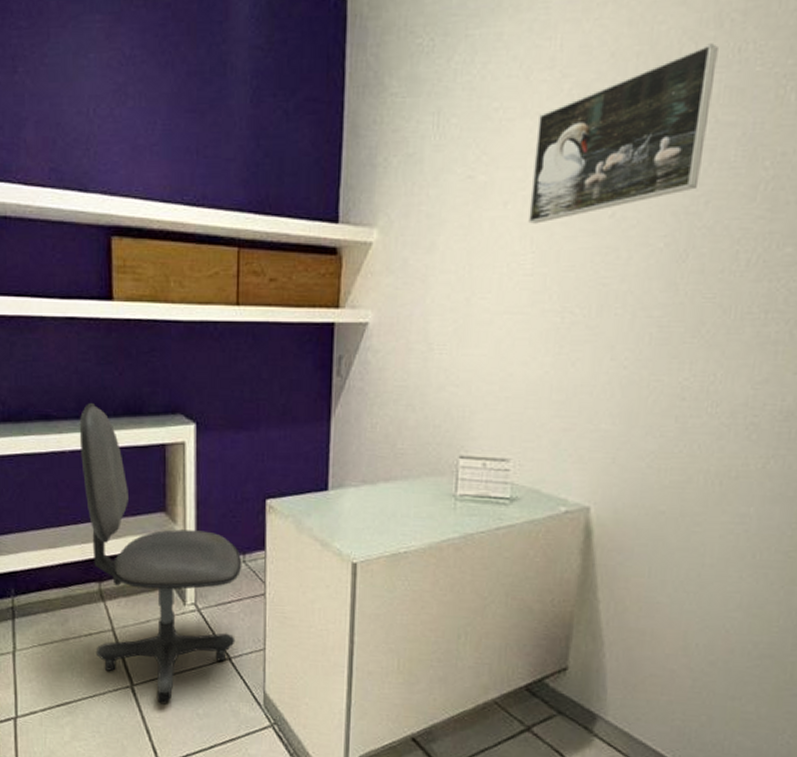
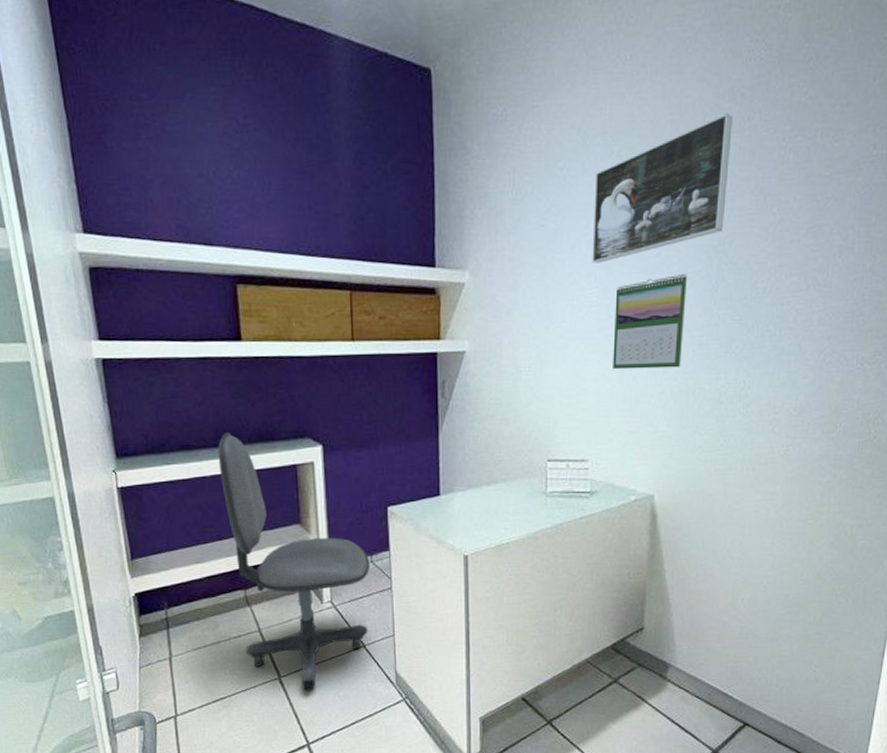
calendar: none [547,239,649,354] -> present [613,273,688,370]

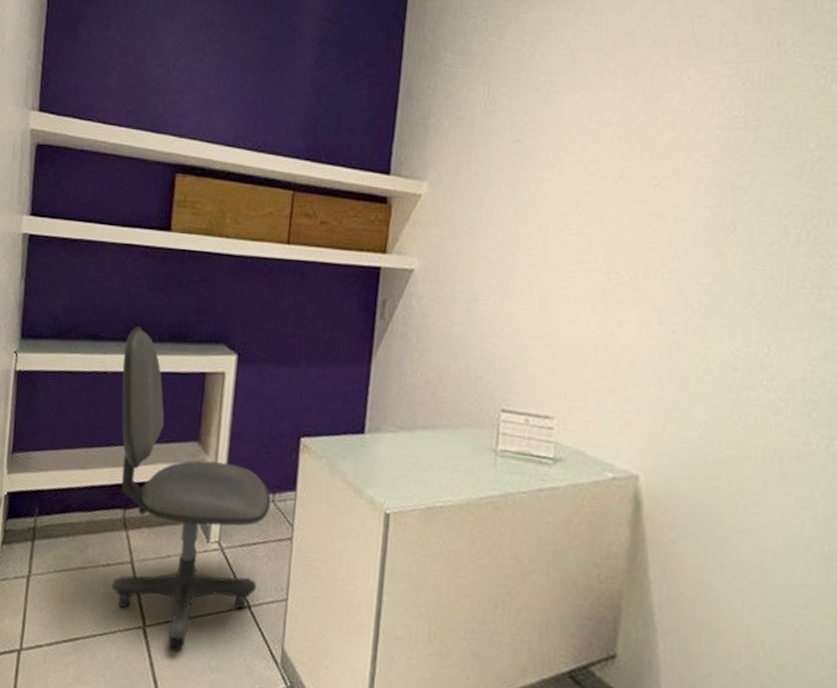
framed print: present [592,113,733,264] -> none [574,36,758,188]
calendar: present [613,273,688,370] -> none [592,208,695,319]

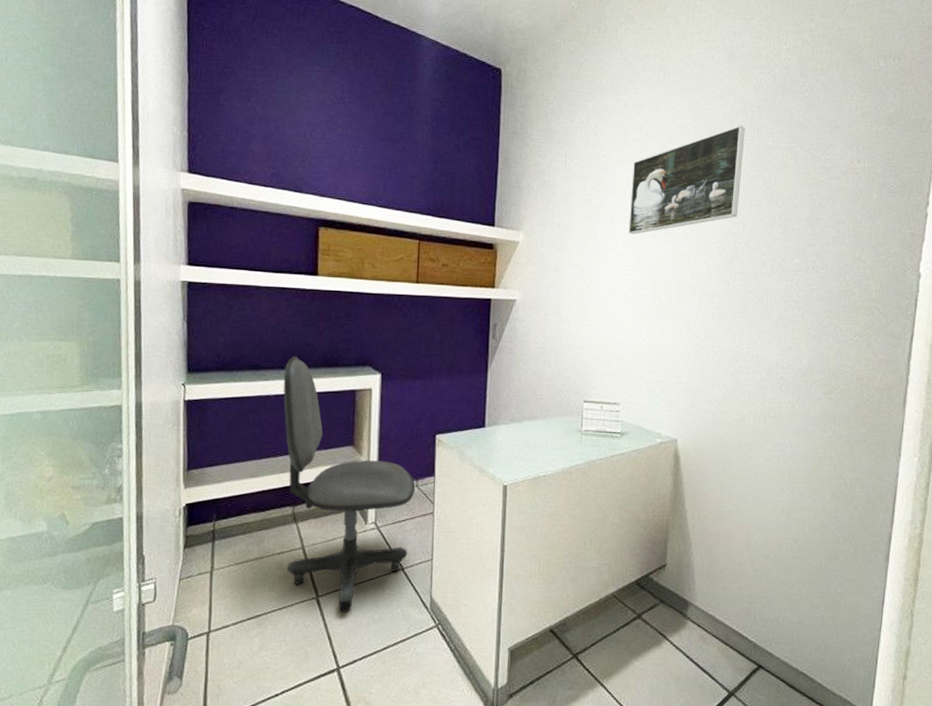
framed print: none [574,36,758,188] -> present [628,125,745,235]

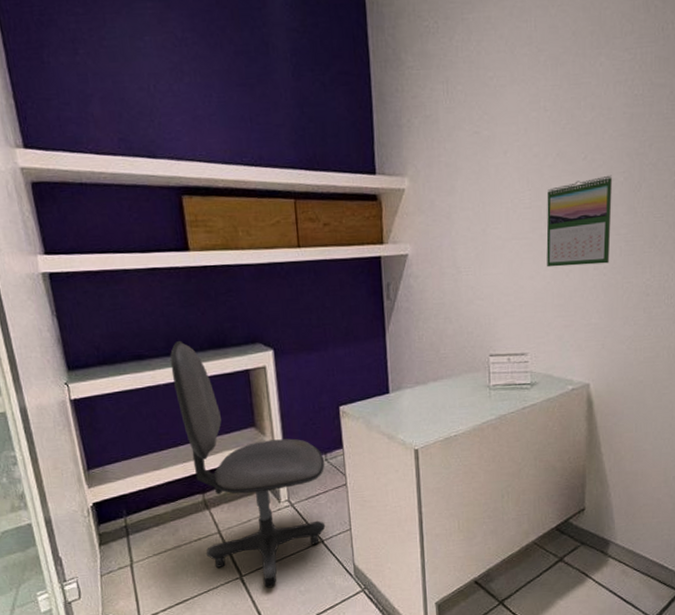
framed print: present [628,125,745,235] -> none [523,24,648,168]
calendar: none [643,248,709,328] -> present [546,175,613,268]

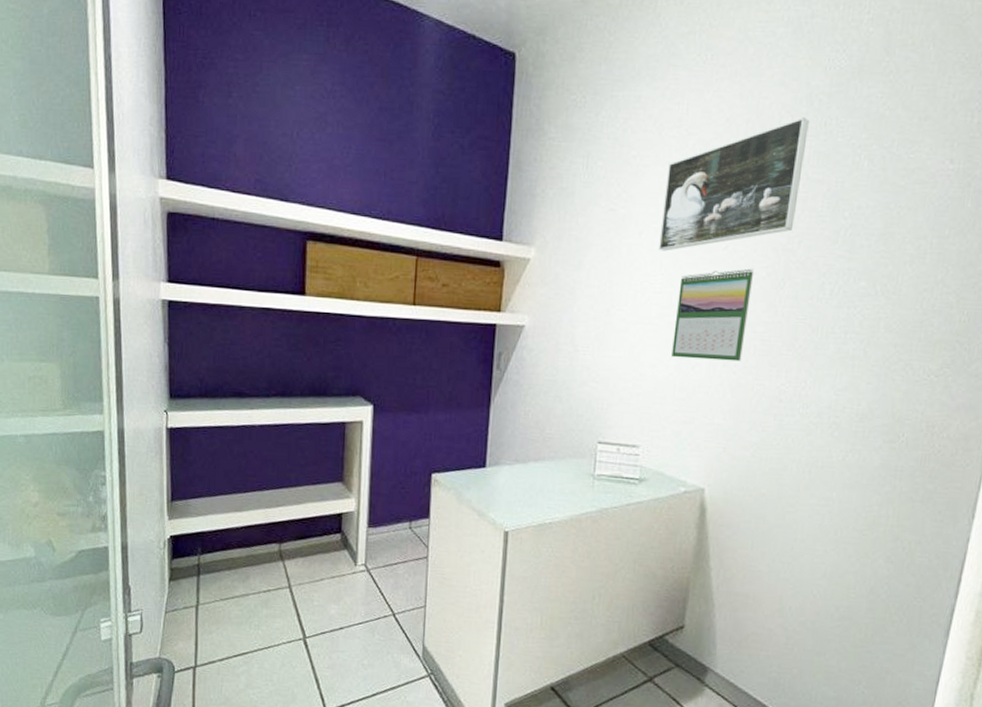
office chair: present [170,341,326,588] -> none [268,384,409,656]
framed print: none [523,24,648,168] -> present [659,117,809,251]

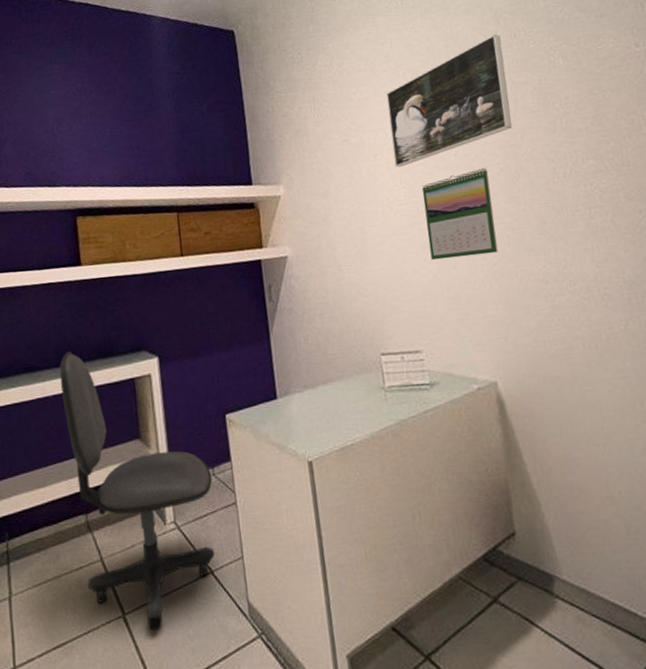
office chair: none [268,384,409,656] -> present [59,352,215,630]

